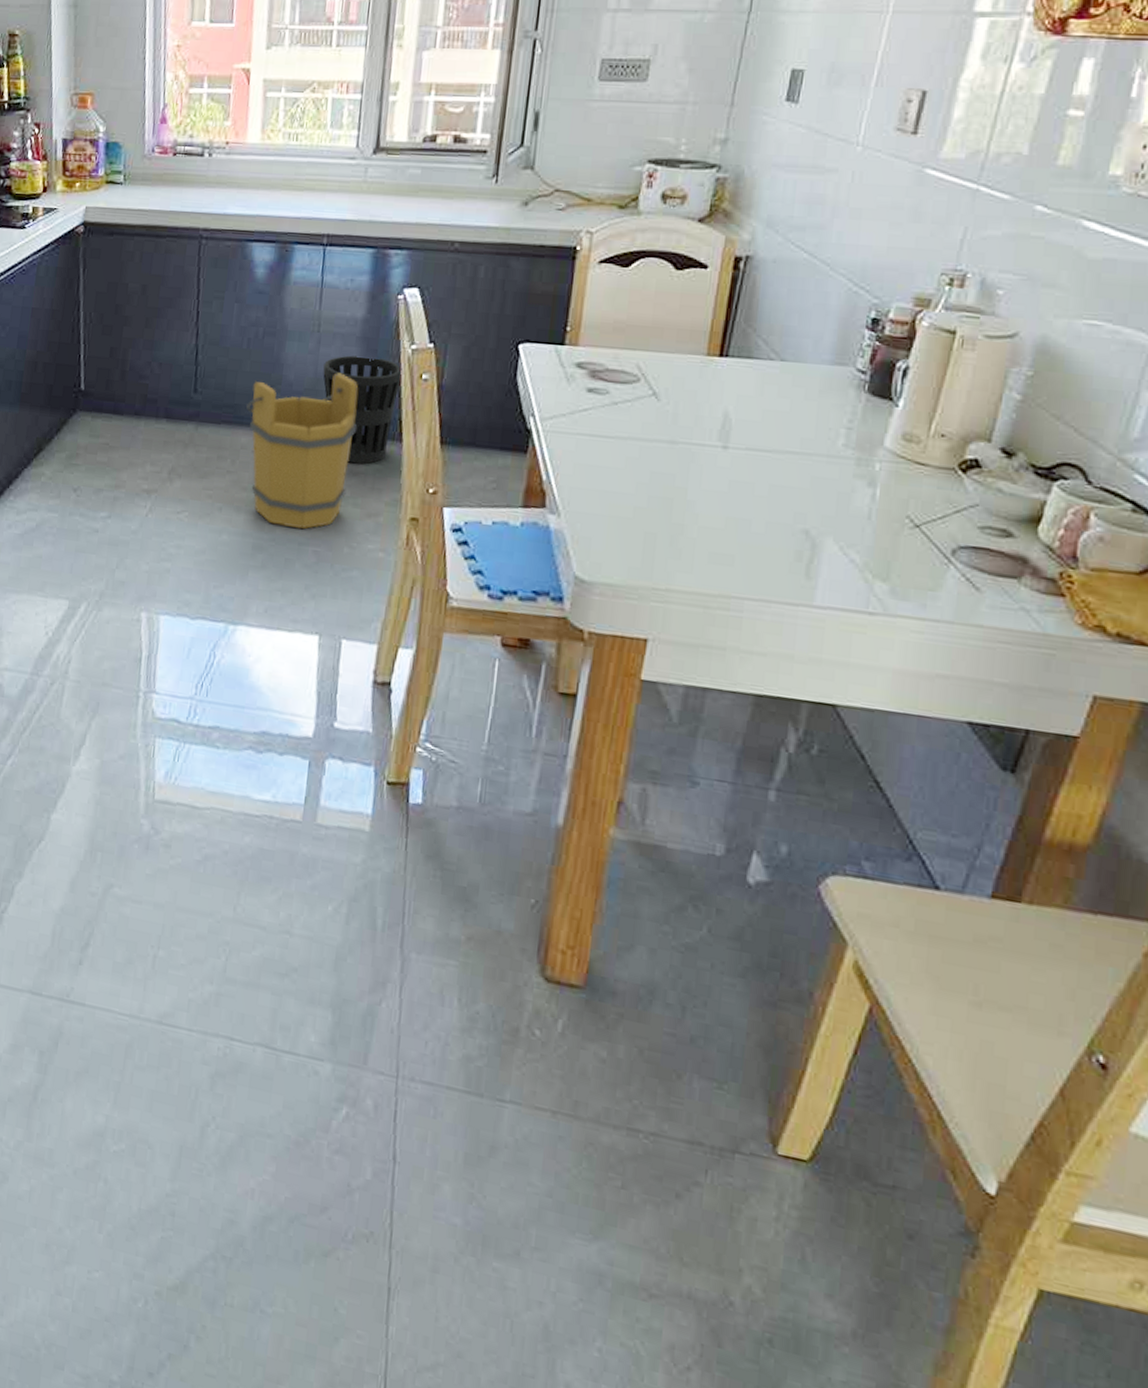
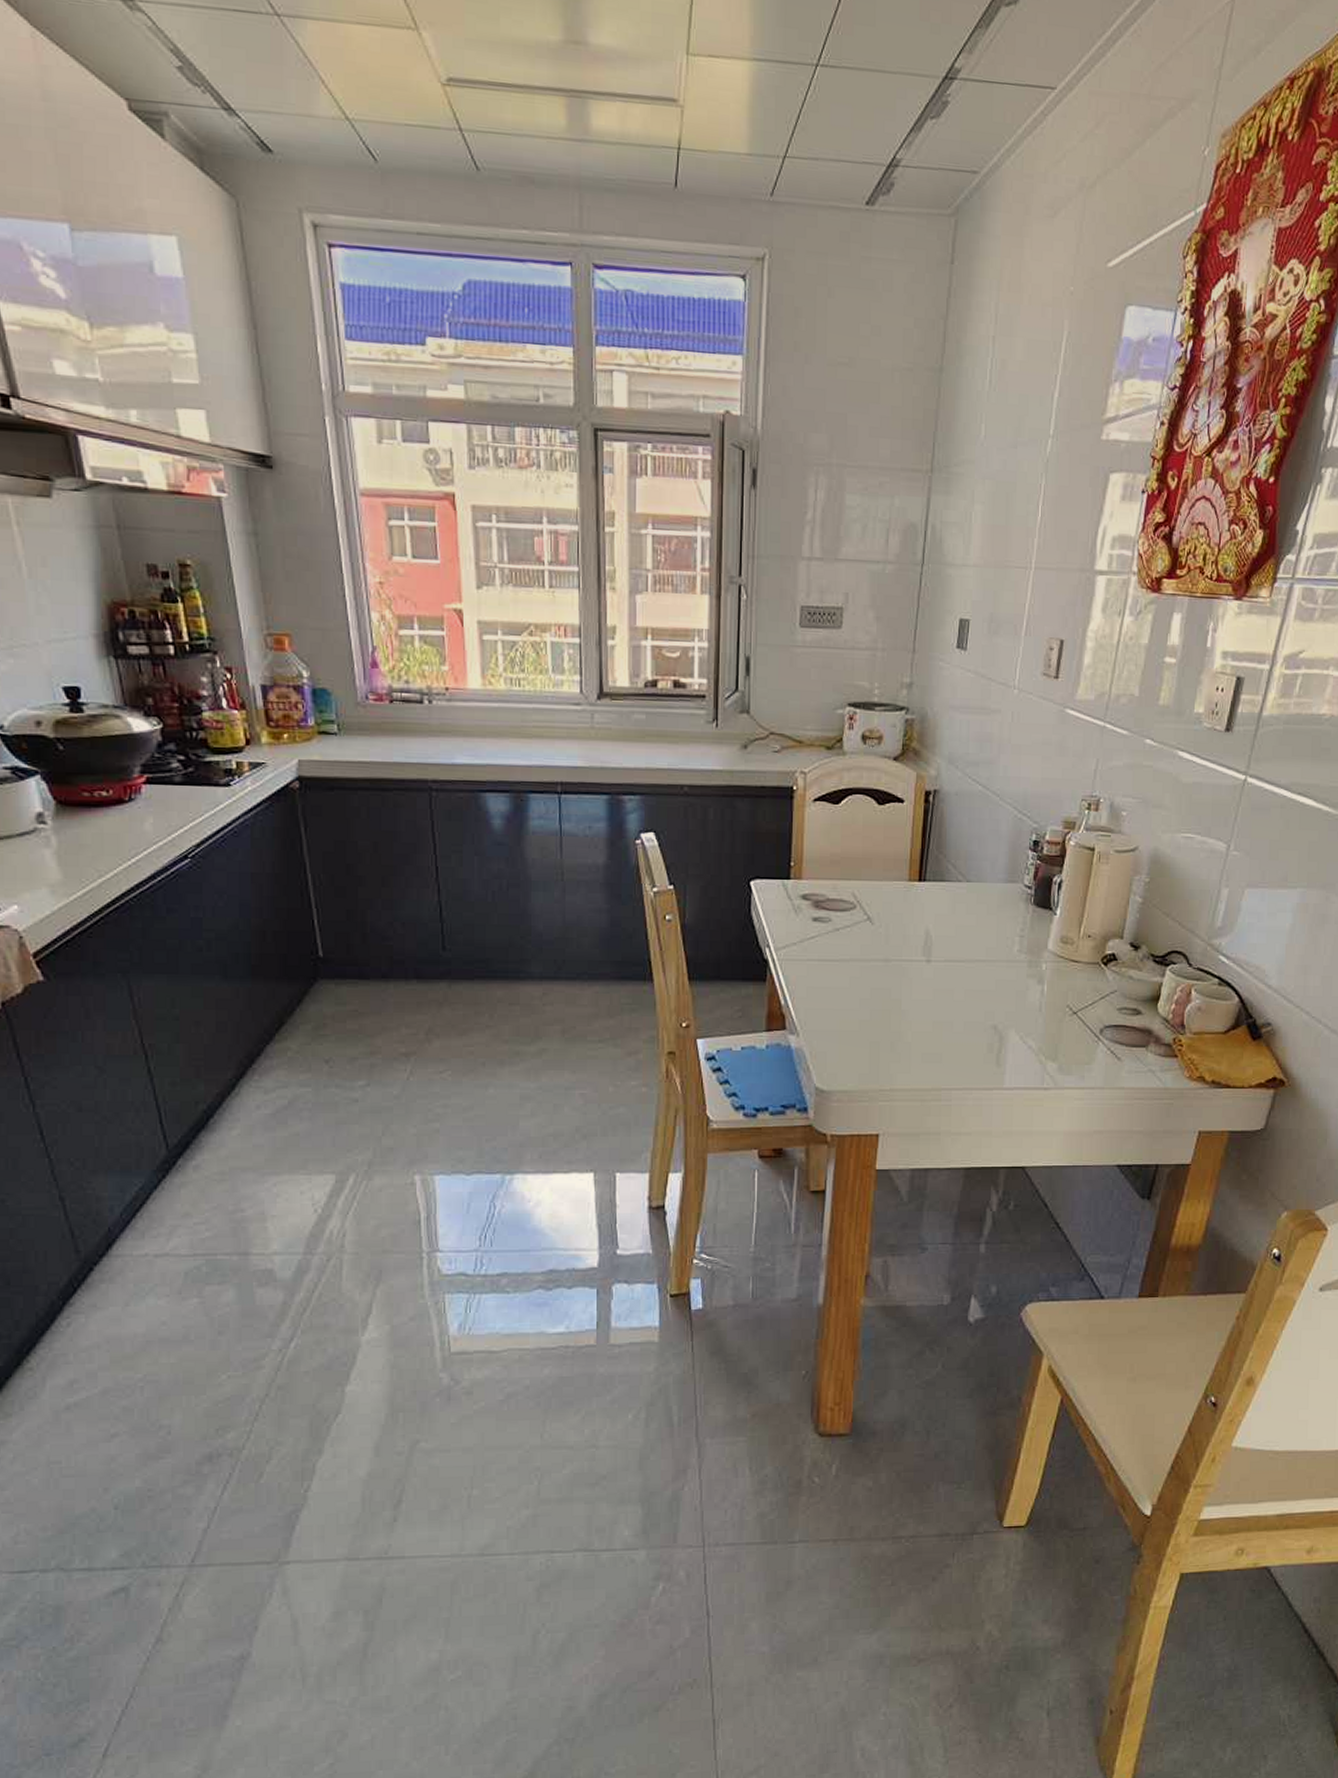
bucket: present [246,373,358,530] -> none [499,920,609,1075]
wastebasket: present [323,355,403,464] -> none [571,902,647,1006]

